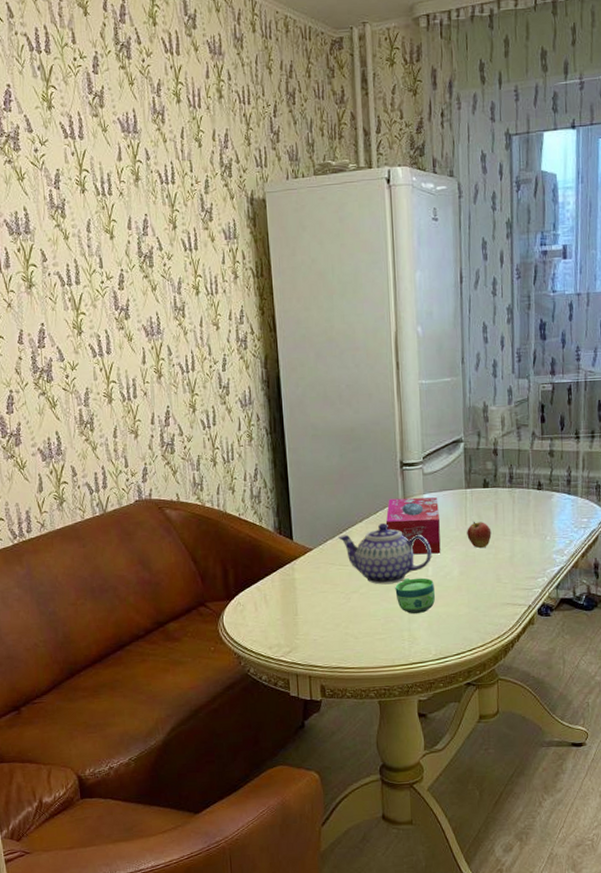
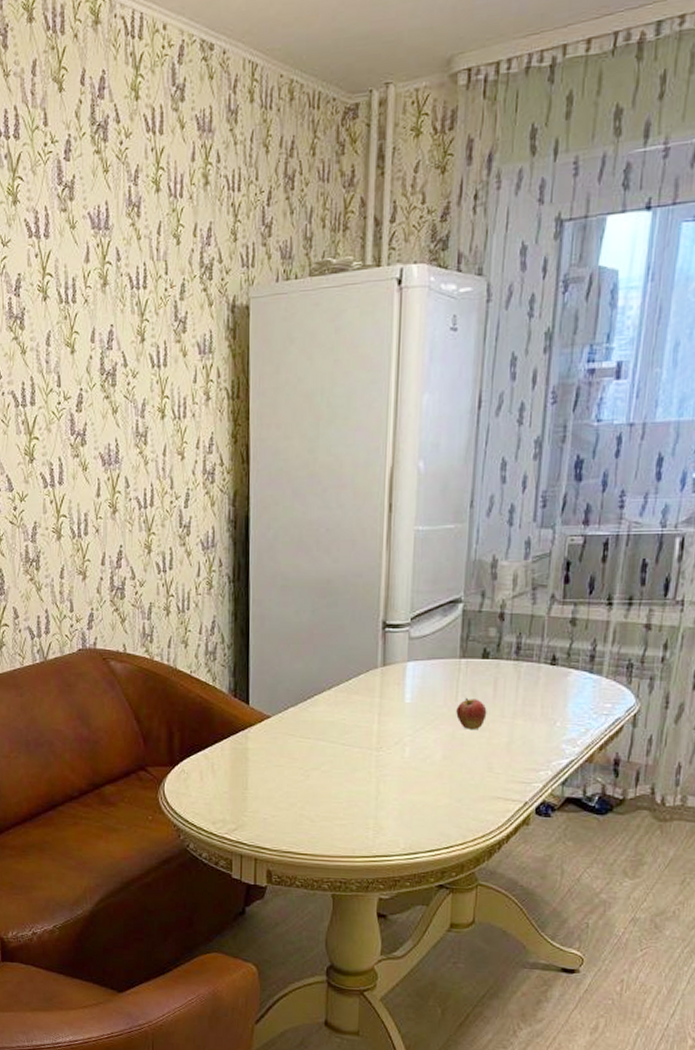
teapot: present [338,523,431,585] -> none [302,693,411,764]
tissue box: present [385,497,441,555] -> none [358,665,425,732]
cup: present [395,577,436,614] -> none [363,758,411,801]

